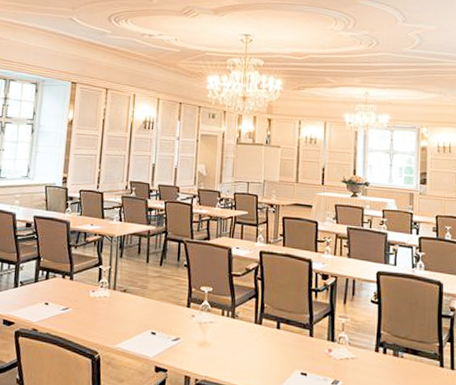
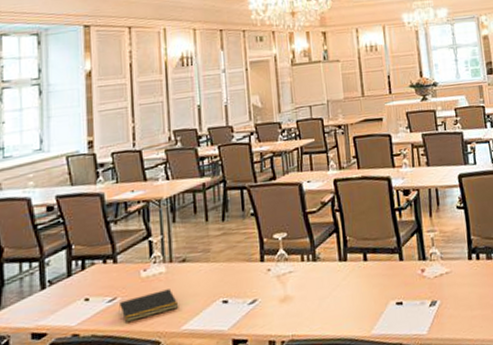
notepad: none [69,310,116,331] -> present [118,289,179,323]

